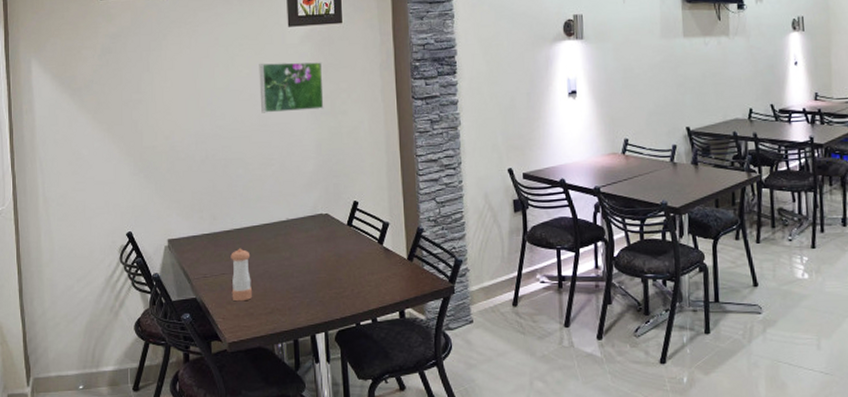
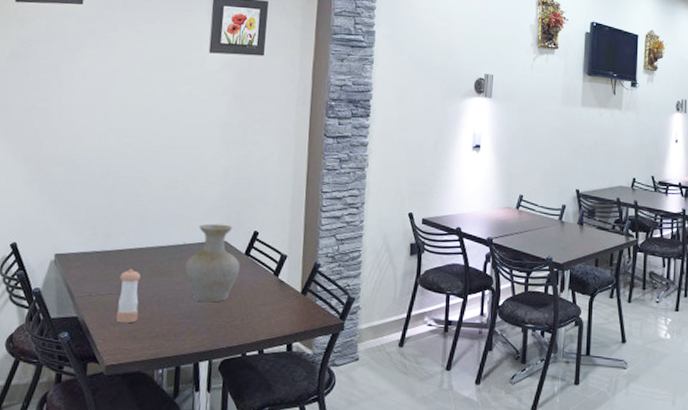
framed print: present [259,61,324,113] -> none [171,85,239,137]
vase: none [291,197,344,276] -> present [185,223,240,303]

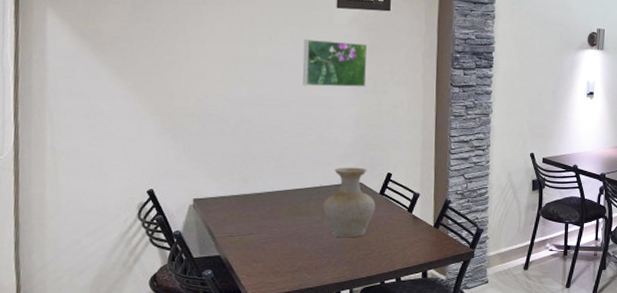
pepper shaker: present [115,269,141,324] -> none [258,210,281,260]
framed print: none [171,85,239,137] -> present [303,38,368,87]

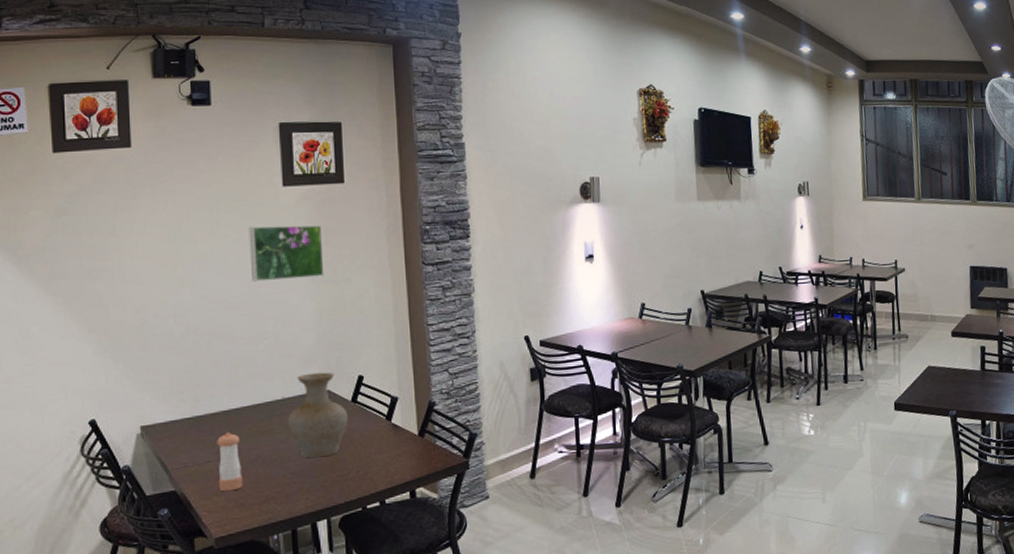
pepper shaker: none [258,210,281,260] -> present [217,432,244,492]

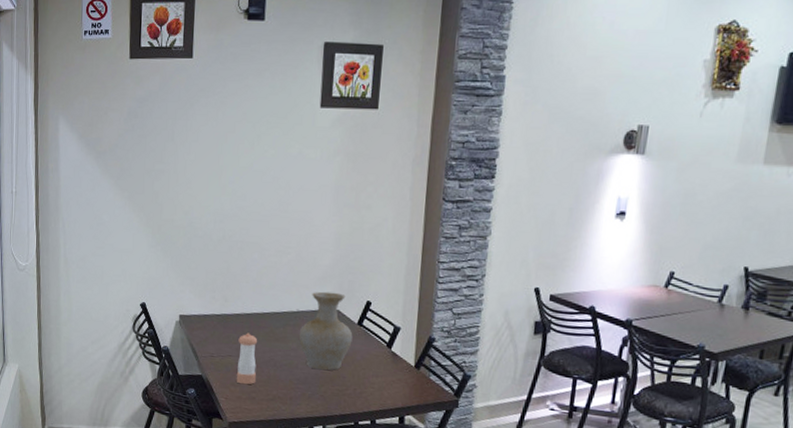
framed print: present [248,225,324,282] -> none [283,144,352,201]

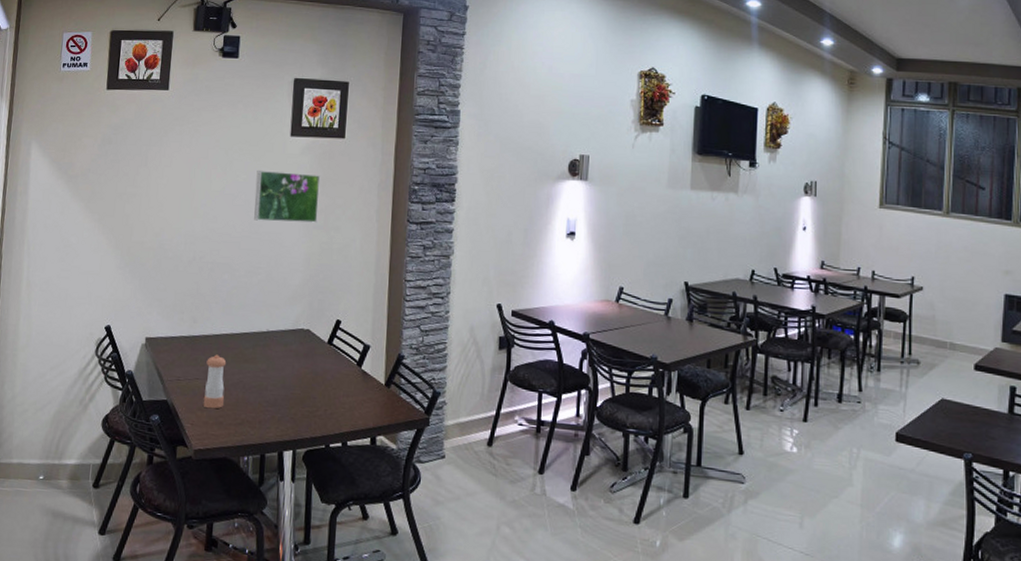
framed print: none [283,144,352,201] -> present [254,170,321,223]
vase: present [299,291,353,371] -> none [268,311,323,392]

